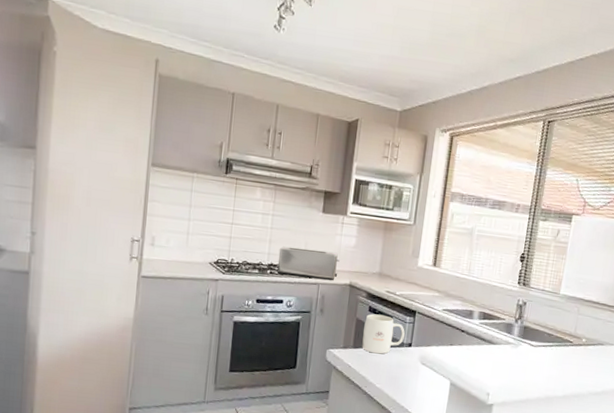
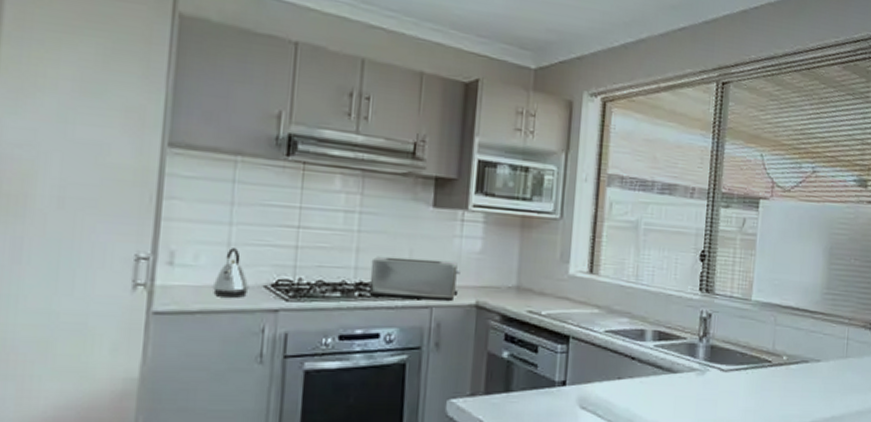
kettle: none [177,235,200,270] -> present [212,246,250,299]
mug: present [362,314,405,354] -> none [497,344,556,400]

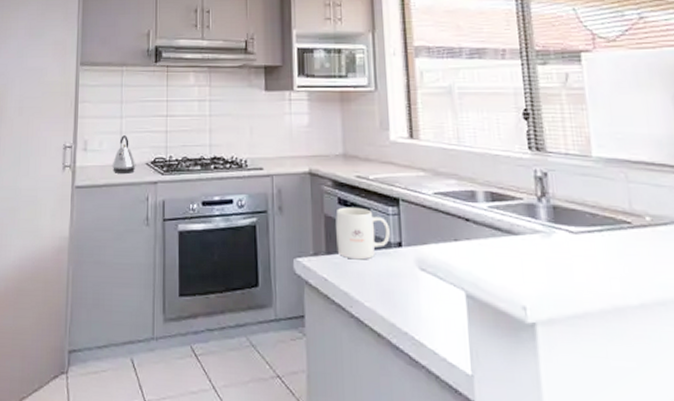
toaster: present [369,256,460,300] -> none [221,135,293,169]
mug: none [497,344,556,400] -> present [335,207,390,260]

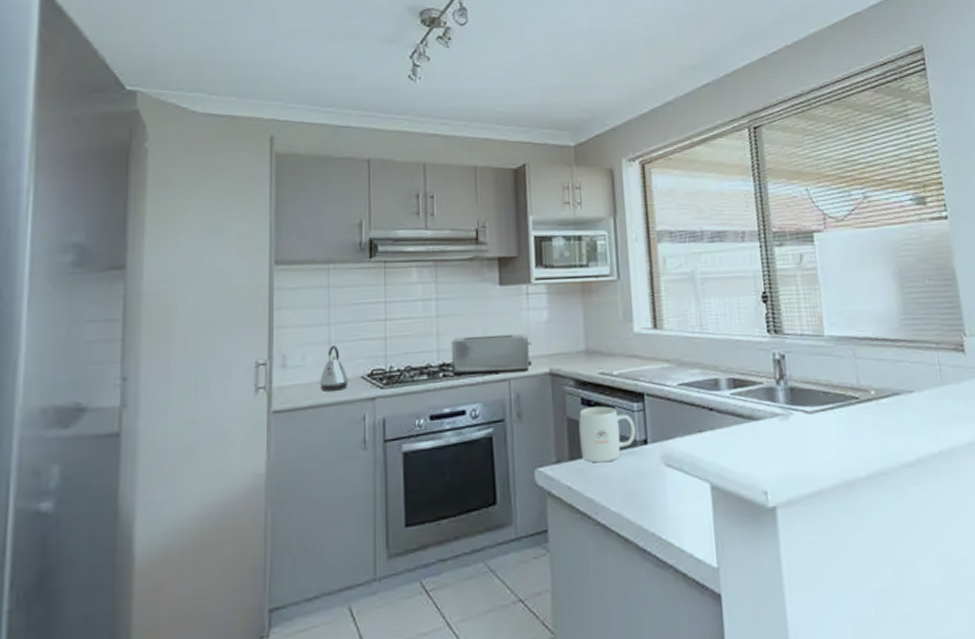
toaster: none [221,135,293,169] -> present [451,333,532,376]

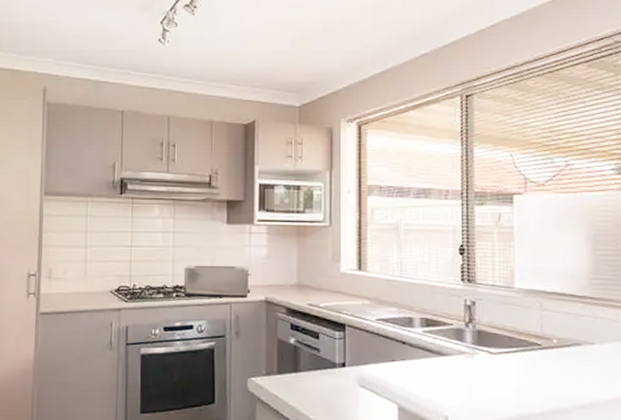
kettle: present [318,344,349,393] -> none [76,263,100,302]
mug: present [578,406,636,463] -> none [286,332,335,379]

